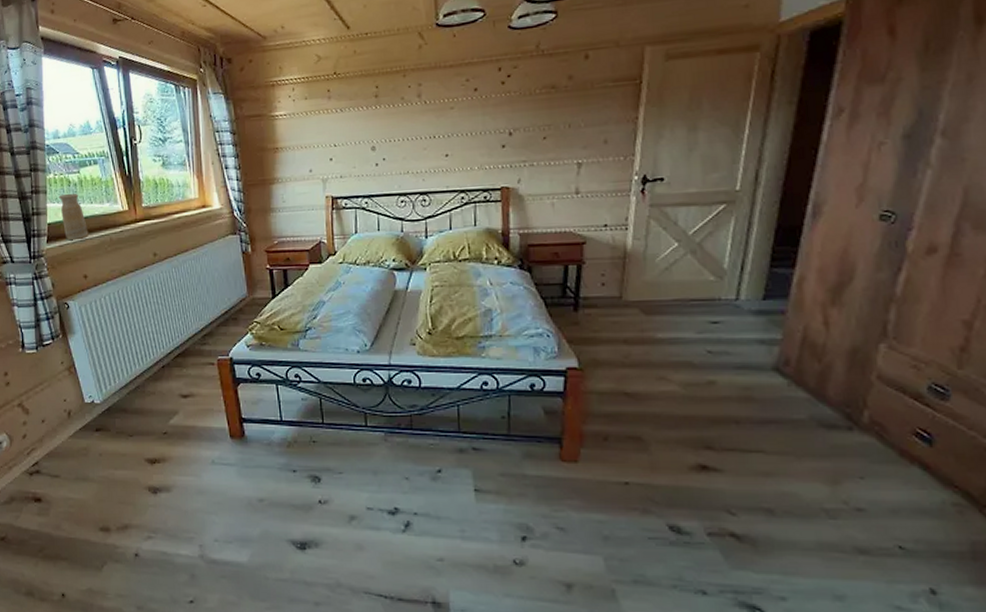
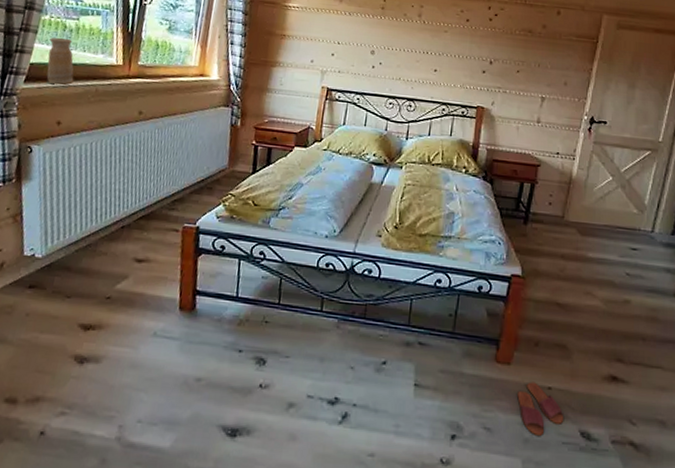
slippers: none [590,478,648,534] -> present [517,382,564,437]

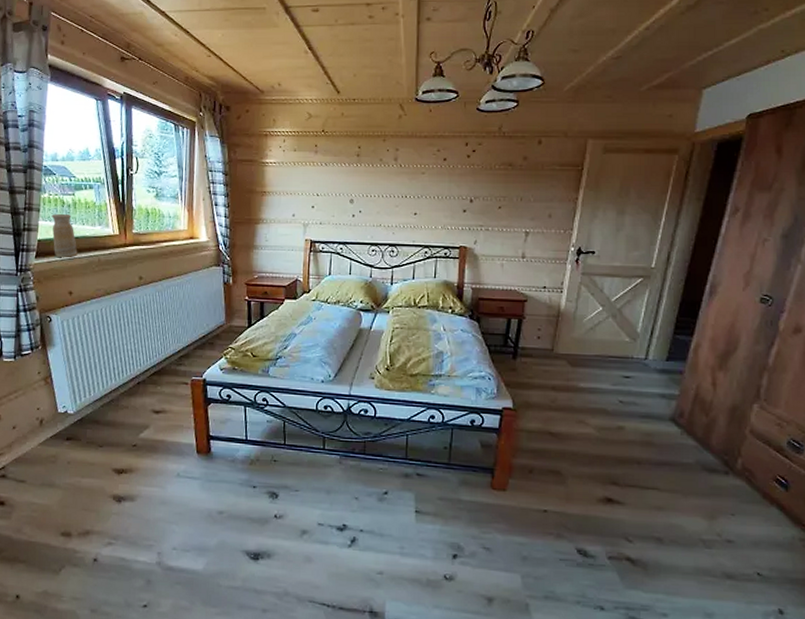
slippers: present [517,382,564,437] -> none [514,506,561,555]

